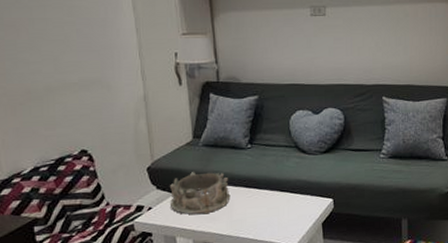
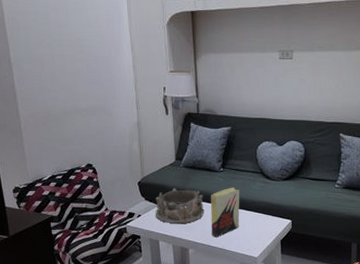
book: none [237,165,272,227] -> present [210,187,239,237]

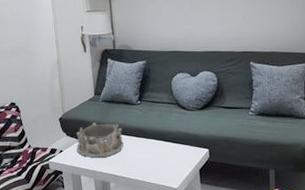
book: present [210,187,239,237] -> none [129,119,158,170]

